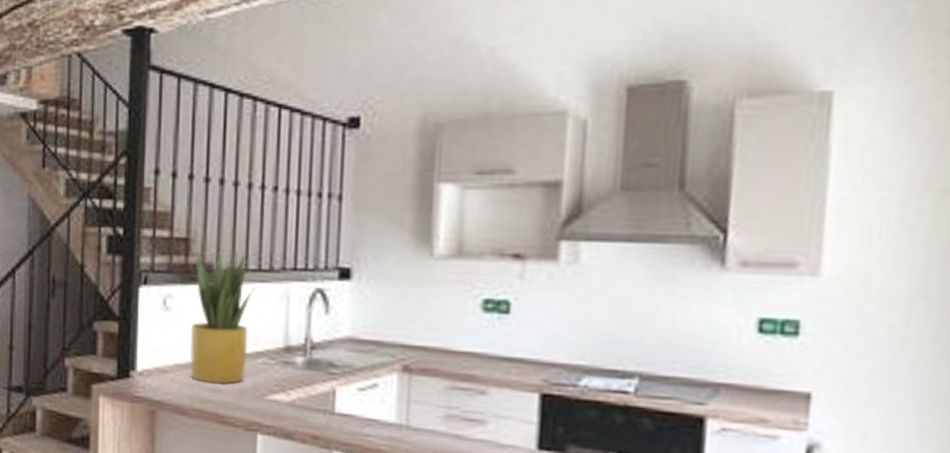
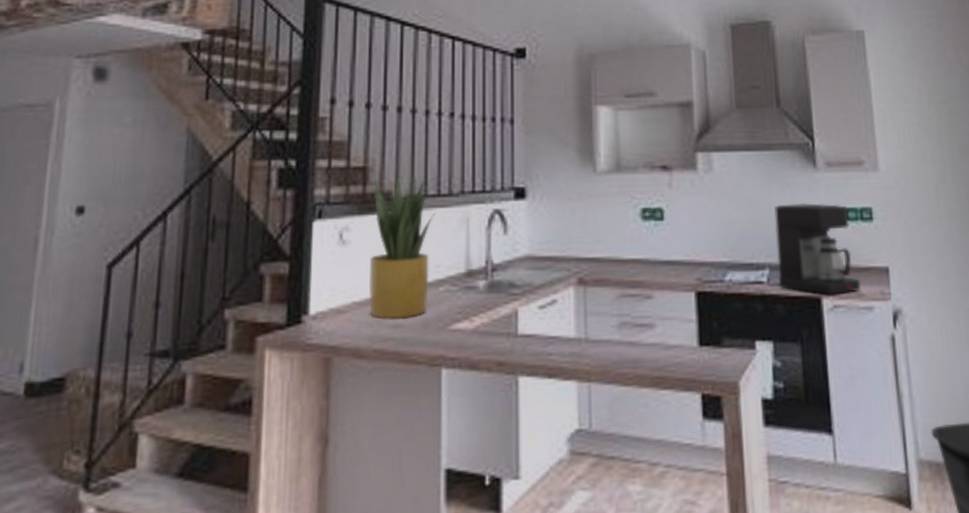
coffee maker: none [648,307,766,418] -> present [774,203,861,297]

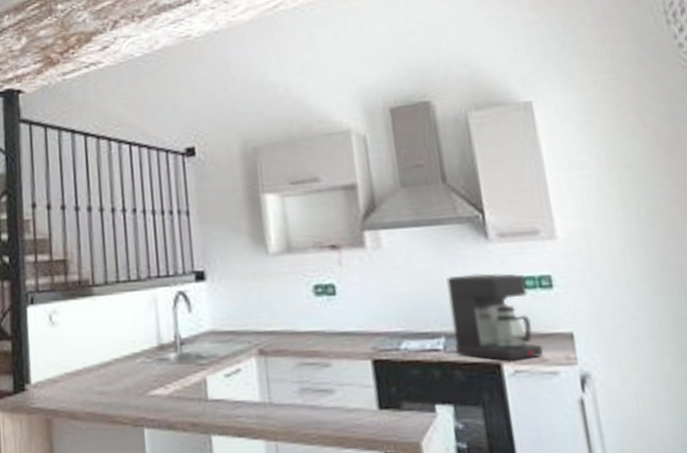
planter: present [368,176,435,319] -> none [70,265,127,387]

